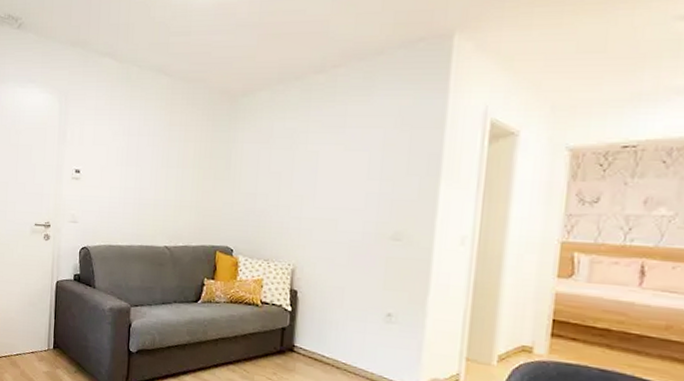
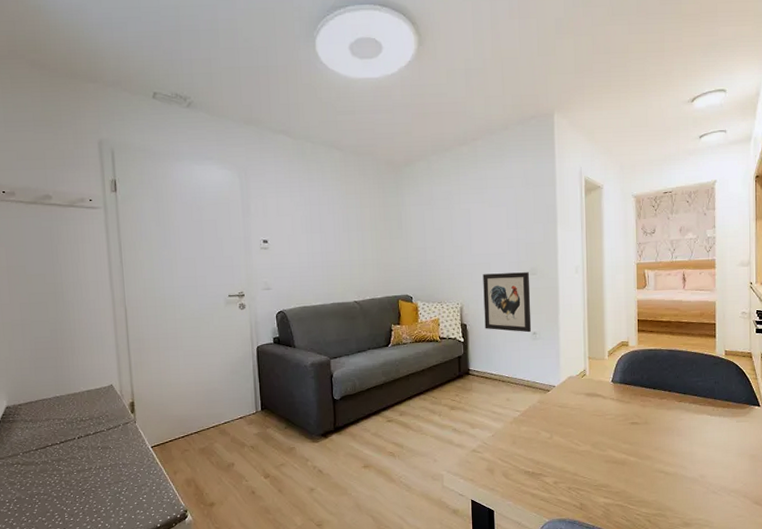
wall art: none [321,232,391,313] -> present [483,272,532,333]

